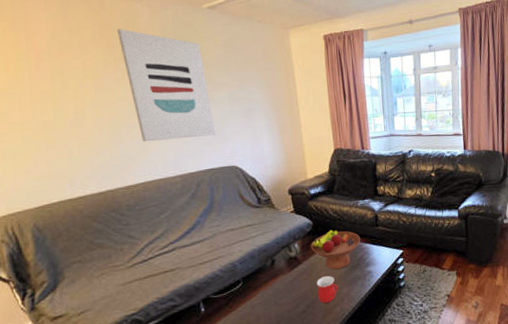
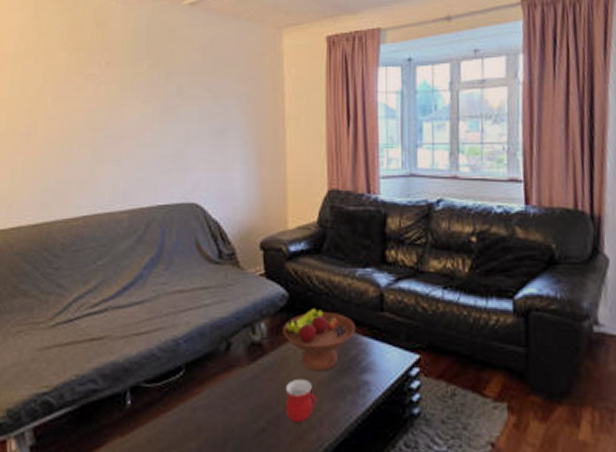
wall art: present [117,29,216,142] -> none [86,29,178,165]

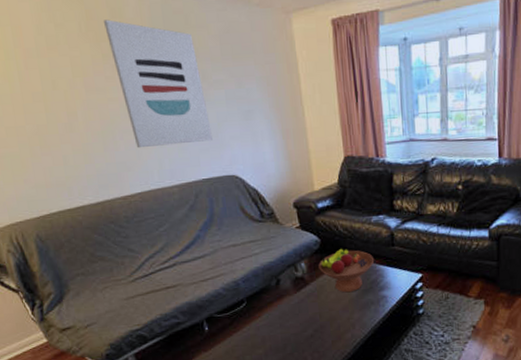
wall art: none [86,29,178,165] -> present [104,19,214,149]
mug: present [285,378,317,422] -> none [325,298,349,328]

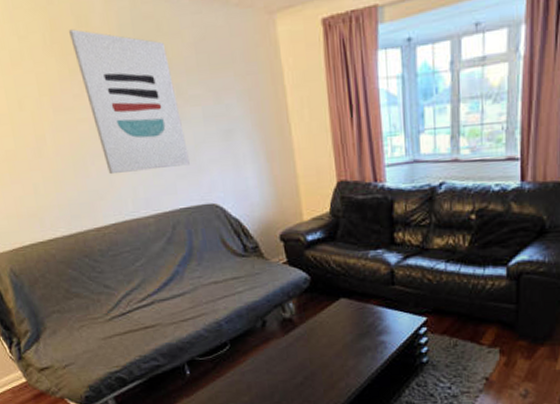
fruit bowl: present [318,249,375,293] -> none [308,288,372,337]

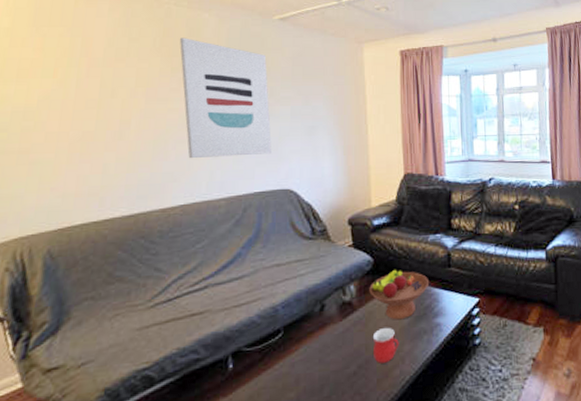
fruit bowl: none [308,288,372,337] -> present [369,270,430,320]
mug: none [315,343,343,376] -> present [372,327,399,363]

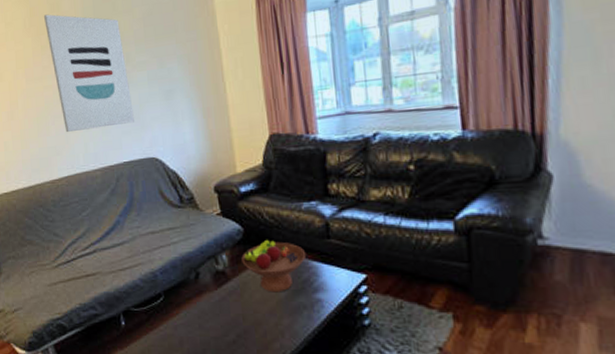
mug: present [372,327,399,363] -> none [248,299,277,335]

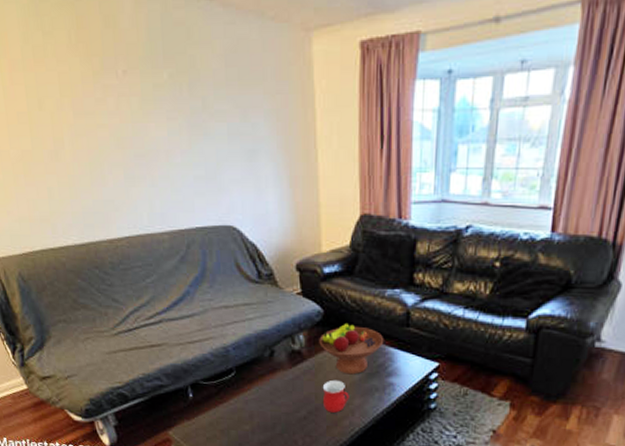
wall art: present [44,14,135,133] -> none [96,29,211,186]
mug: none [248,299,277,335] -> present [322,379,349,413]

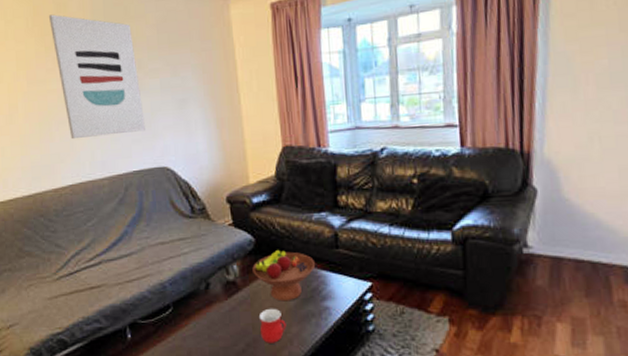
wall art: none [96,29,211,186] -> present [49,14,146,140]

